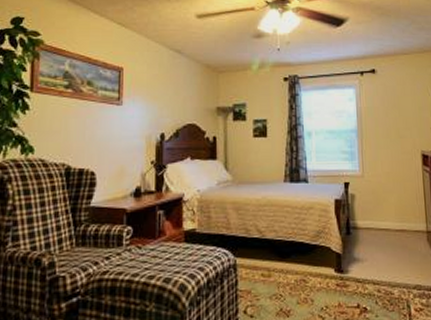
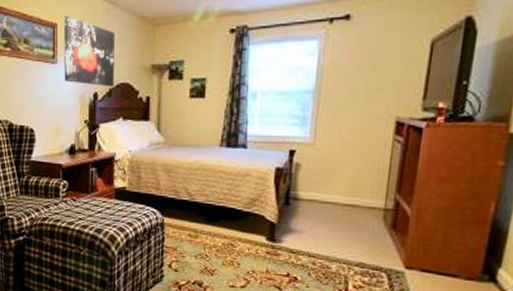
wall art: none [129,61,181,128] -> present [63,16,115,87]

